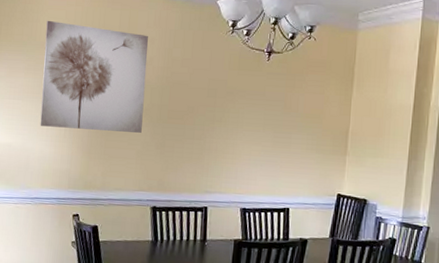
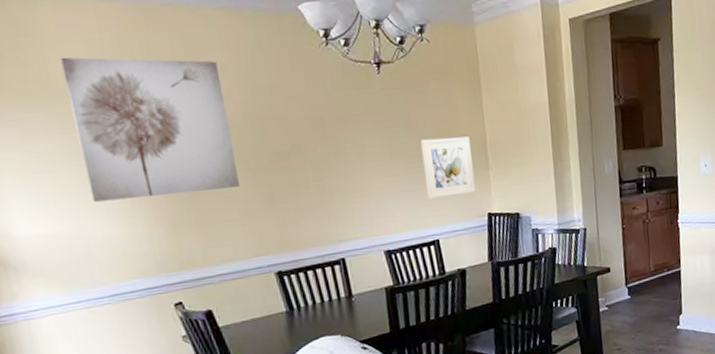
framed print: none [287,120,335,174] -> present [420,136,476,200]

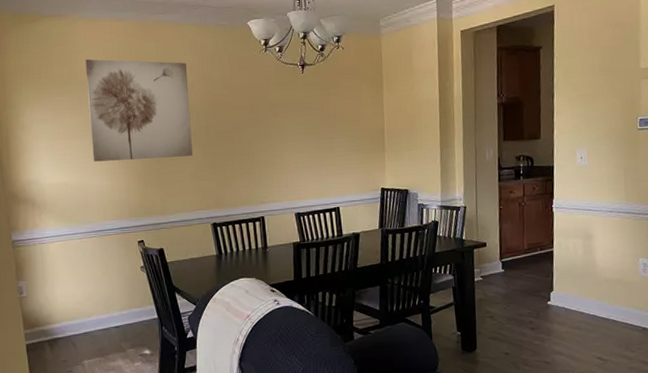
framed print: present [420,136,476,200] -> none [330,124,373,174]

